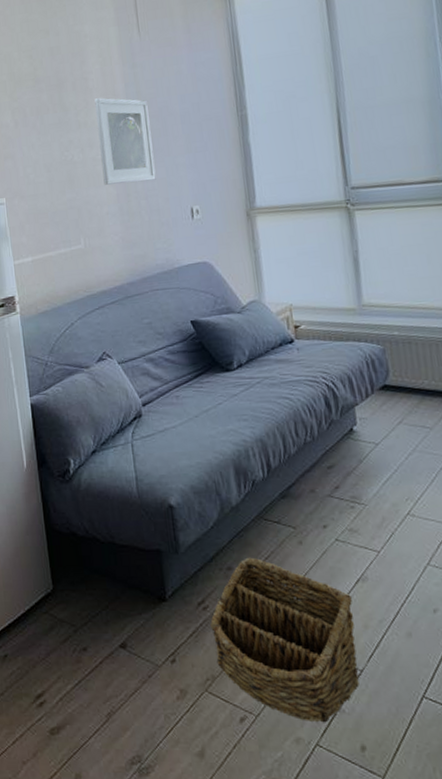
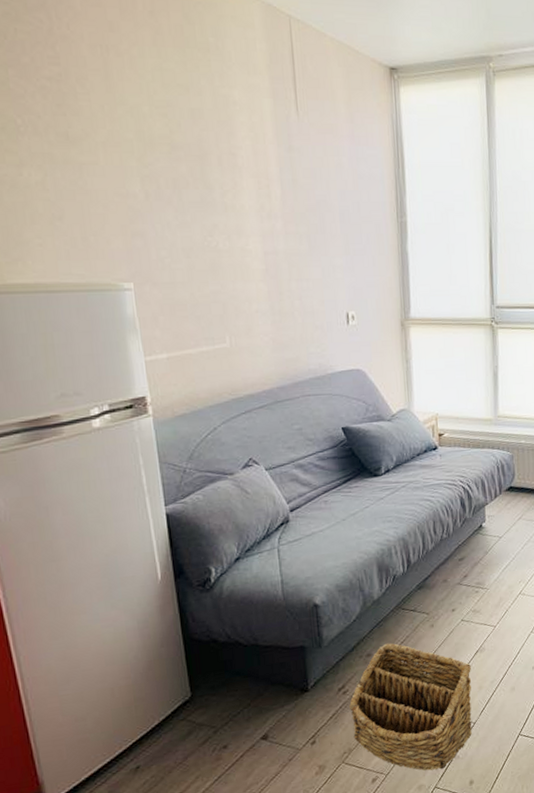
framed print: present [95,97,156,185] -> none [244,180,311,281]

